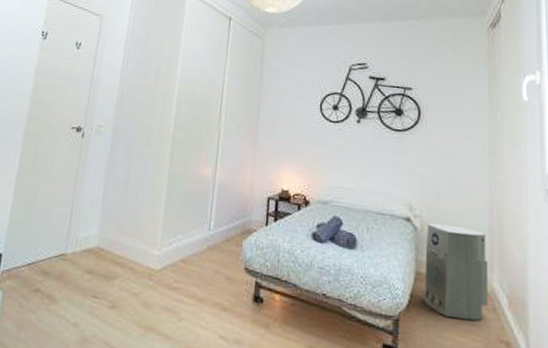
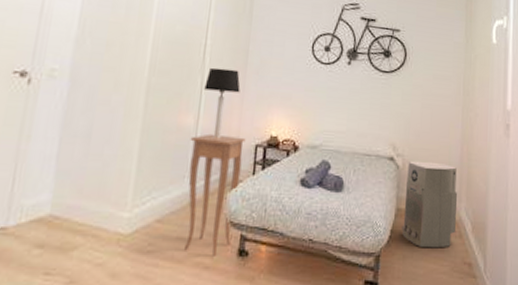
side table: none [205,185,259,299] -> present [185,133,246,256]
table lamp: none [220,125,253,190] -> present [204,67,241,139]

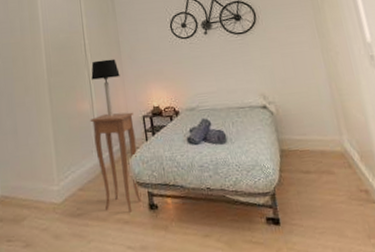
air purifier: present [402,160,458,248] -> none [280,102,344,182]

